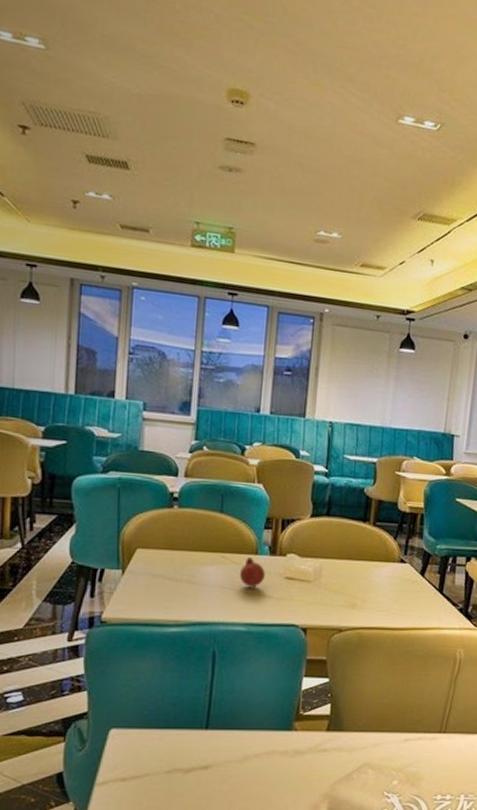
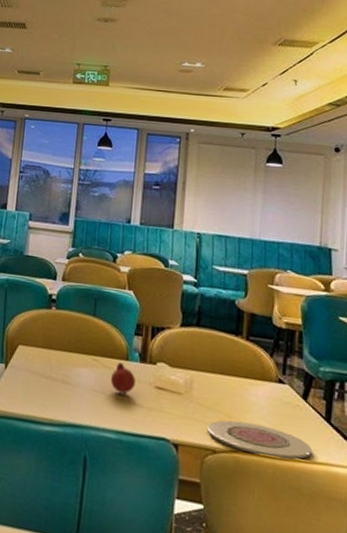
plate: none [334,601,425,629] -> present [207,420,311,460]

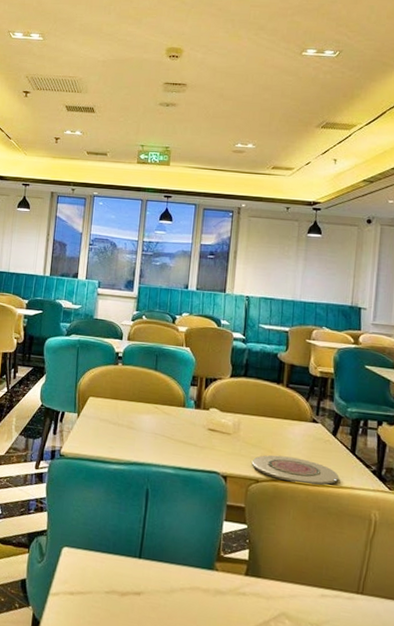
fruit: present [110,363,137,394] -> none [169,409,192,436]

